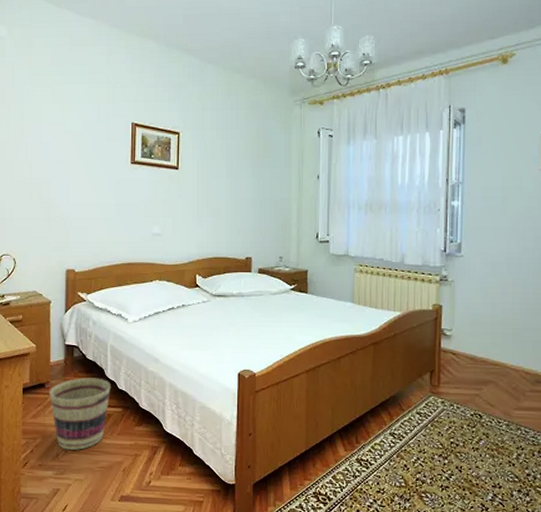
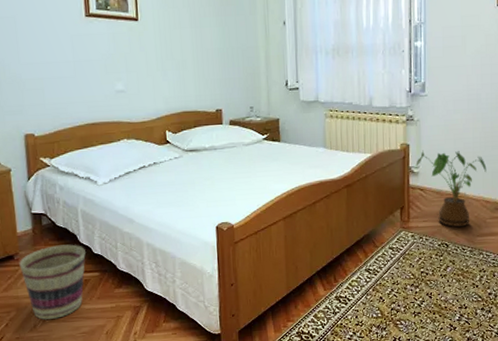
house plant: none [448,312,527,398] -> present [416,150,487,227]

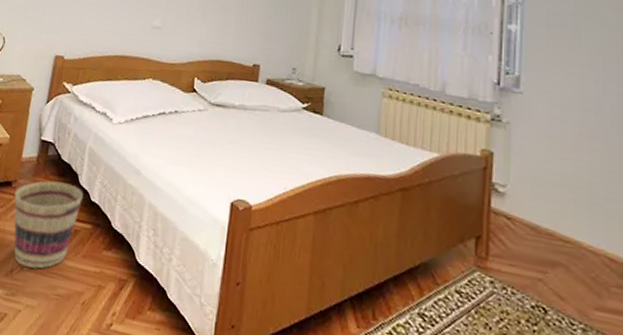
house plant: present [416,150,487,227] -> none [501,163,611,289]

